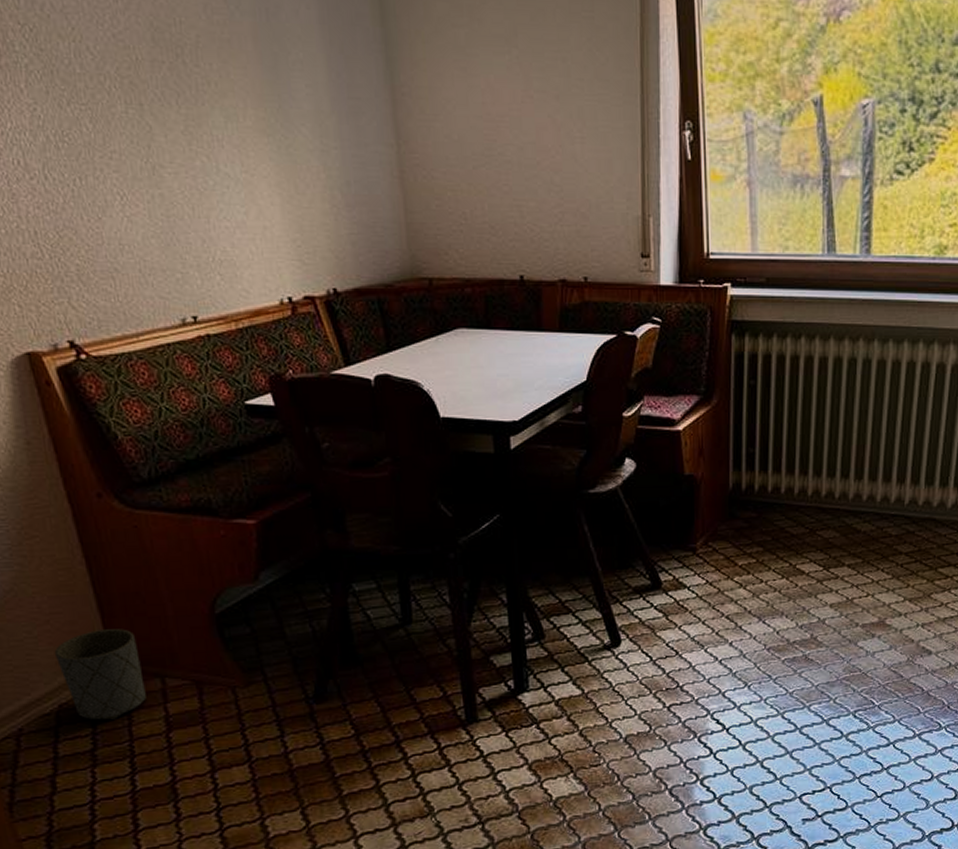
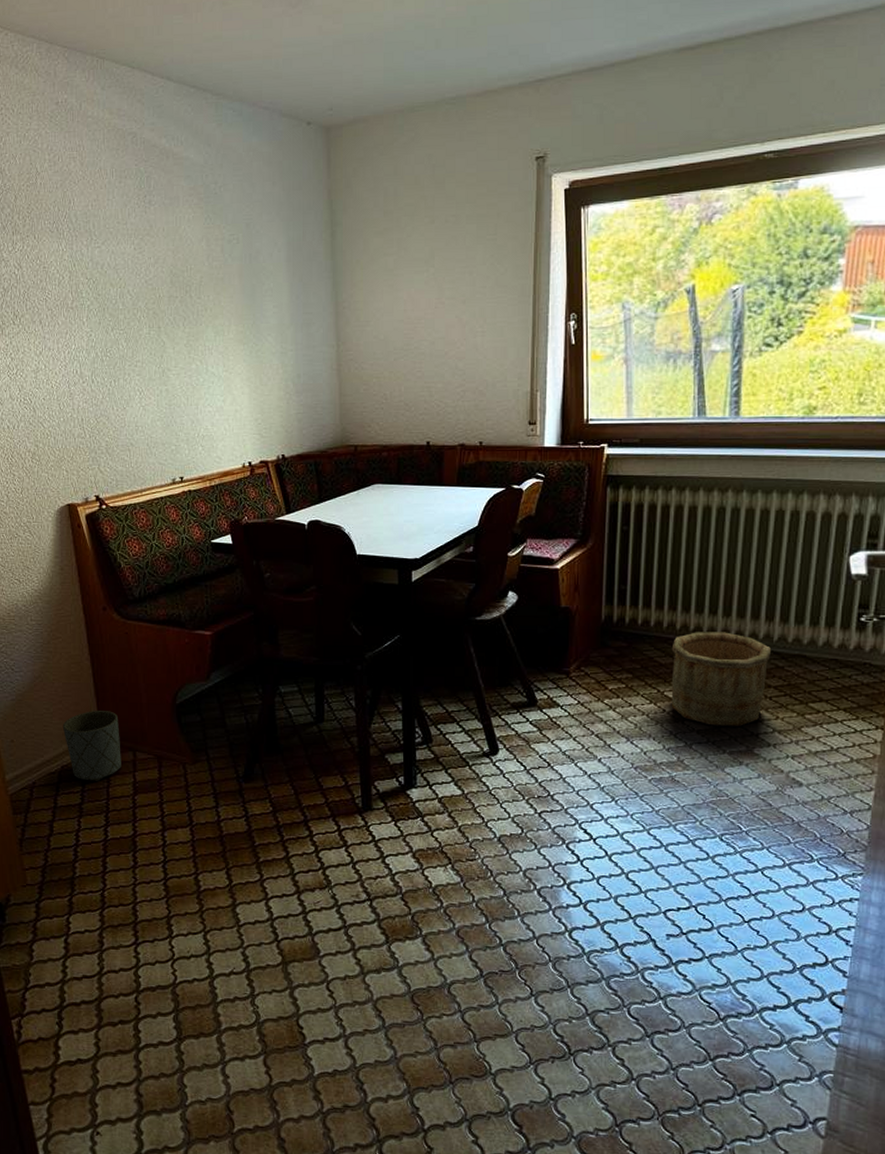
wooden bucket: none [803,497,903,598] -> present [671,632,772,726]

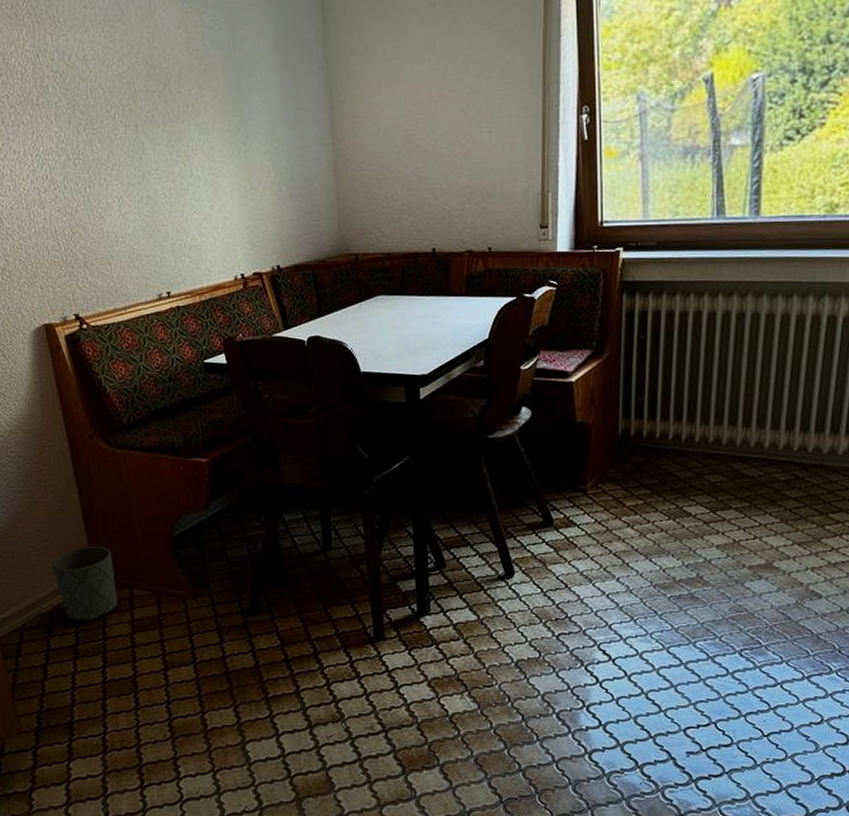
wooden bucket: present [671,632,772,726] -> none [690,443,792,540]

